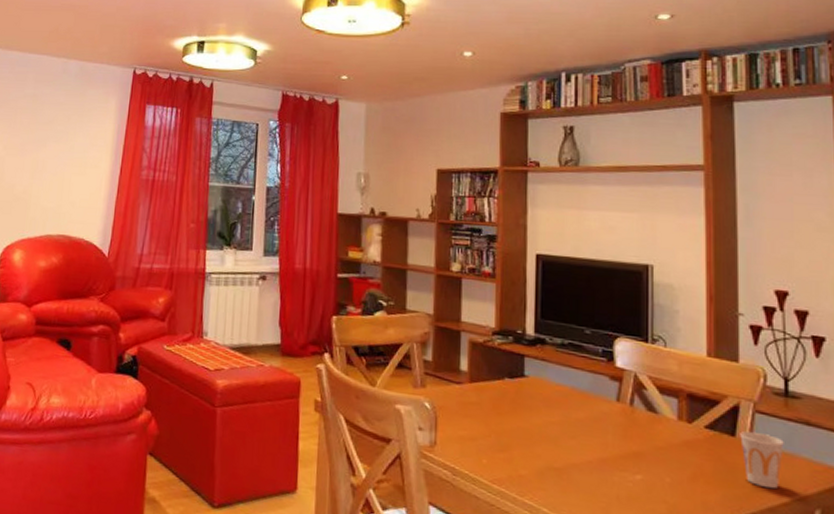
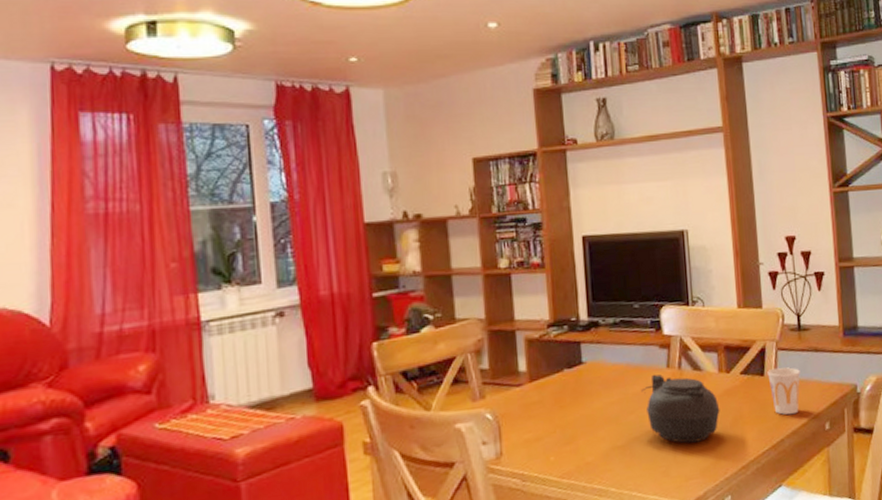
teapot: none [585,404,676,488] -> present [641,374,720,444]

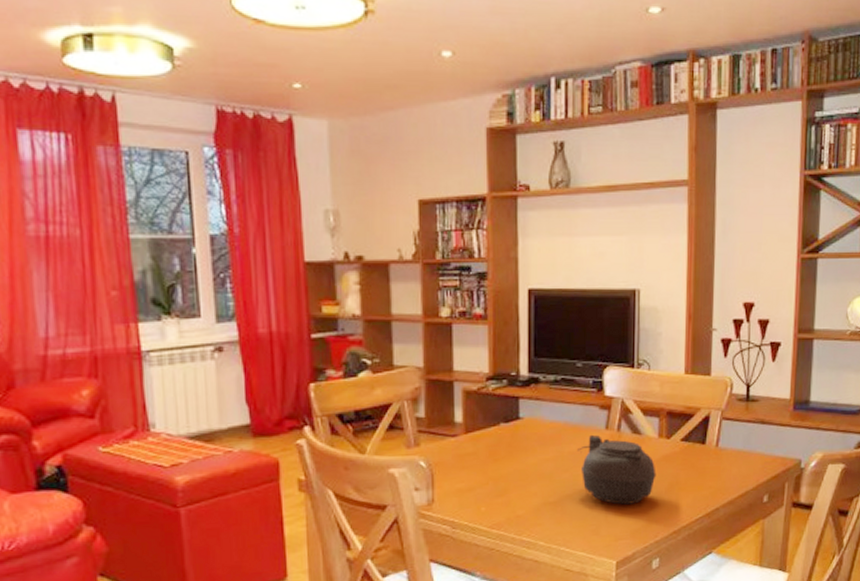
cup: present [767,367,800,415] -> none [709,436,744,485]

